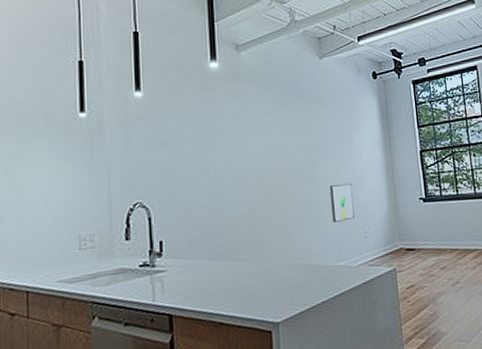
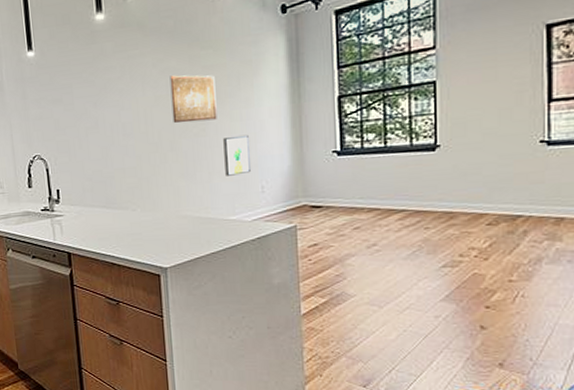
wall art: none [280,125,324,171] -> present [169,75,217,123]

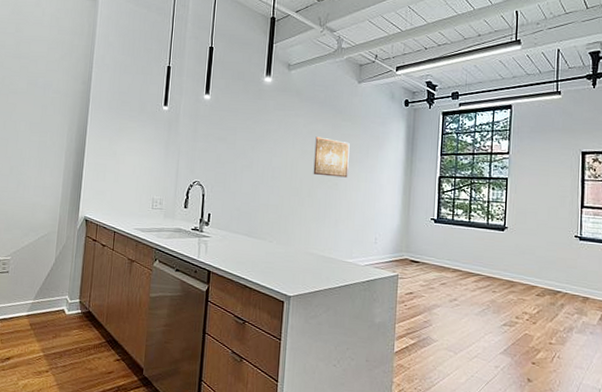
wall art: present [223,134,251,176] -> none [348,193,370,226]

